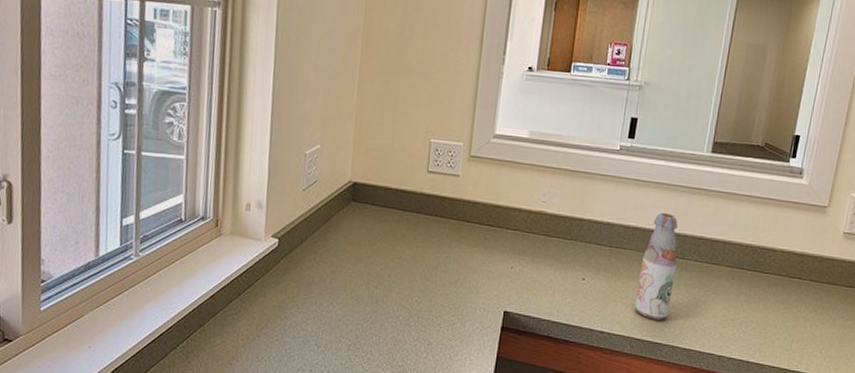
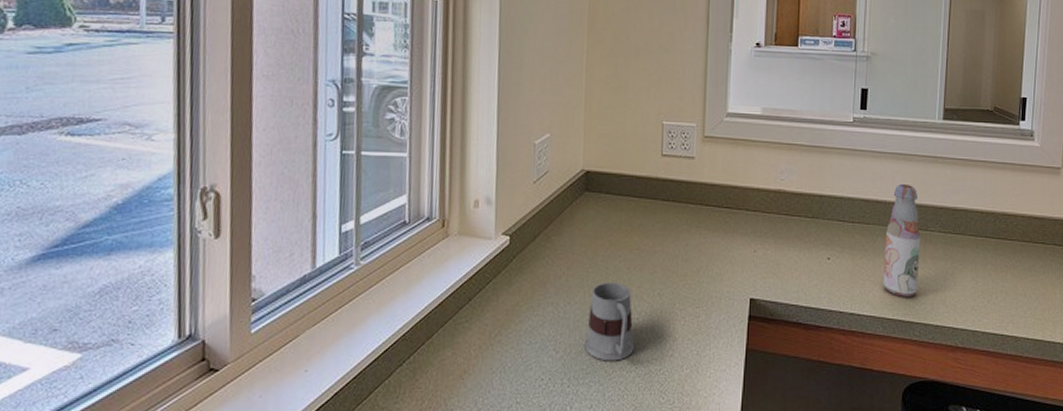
mug: none [344,287,392,359] -> present [584,282,635,361]

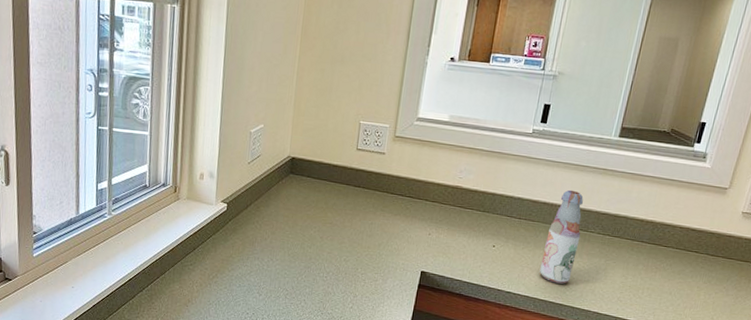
mug: present [584,282,635,361] -> none [282,246,323,307]

